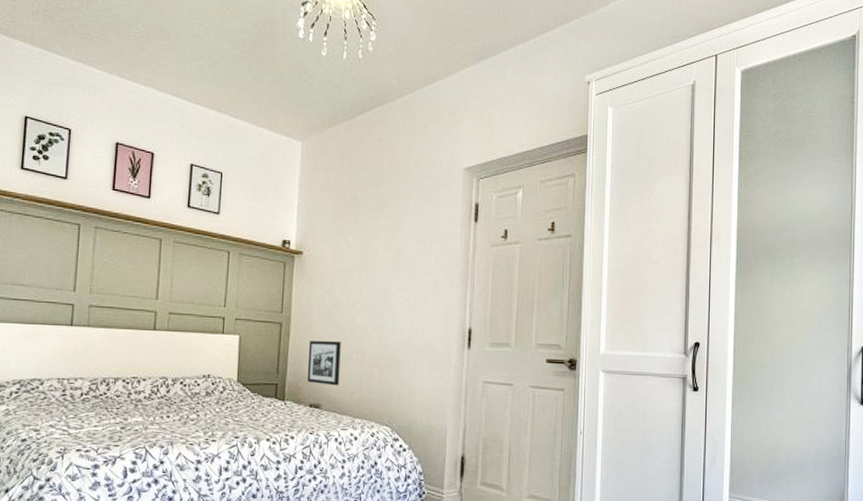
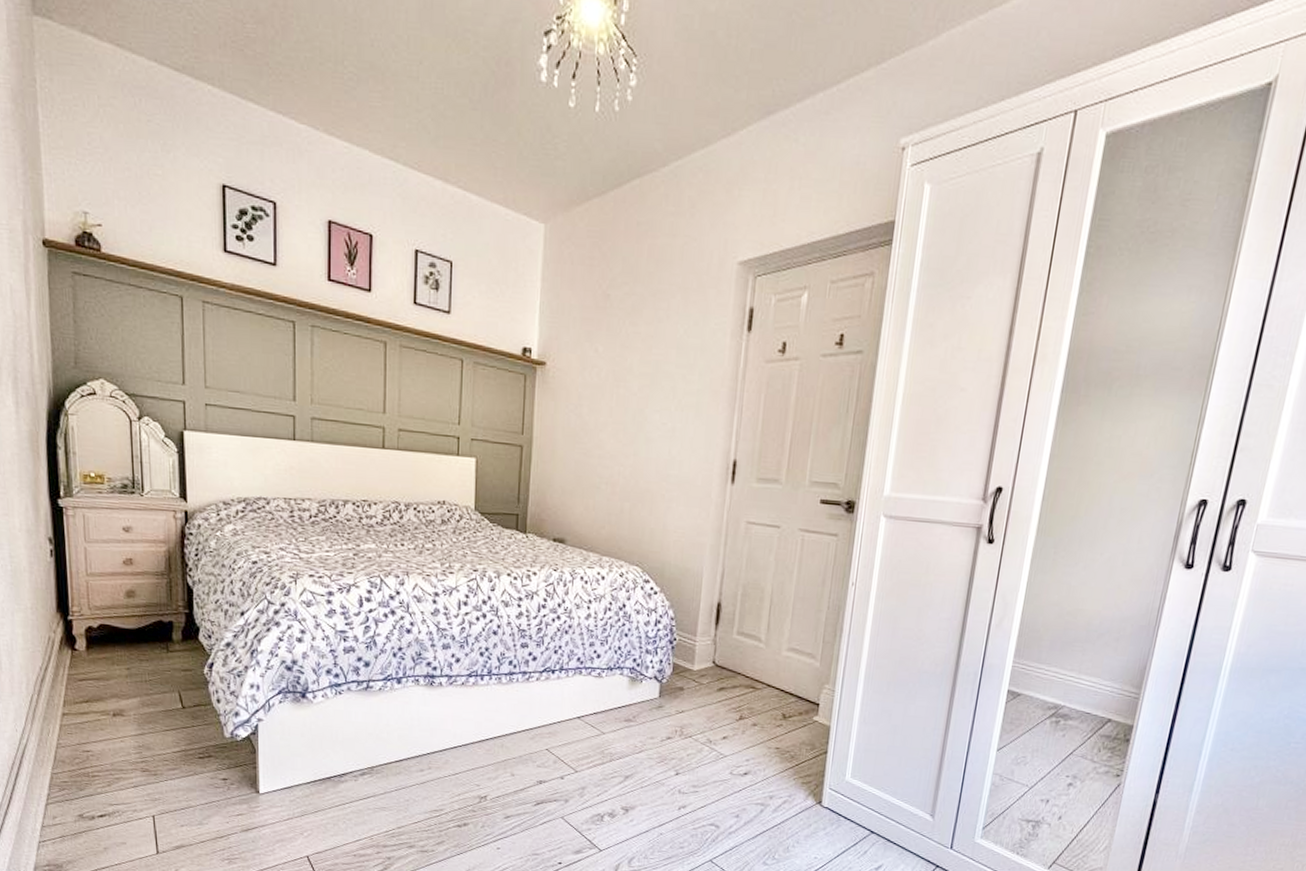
picture frame: present [307,340,341,386] -> none [550,467,589,520]

